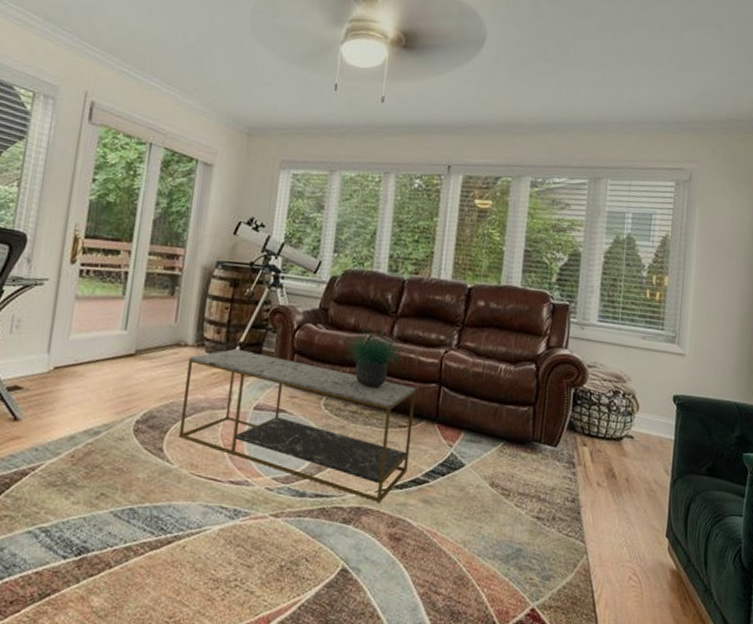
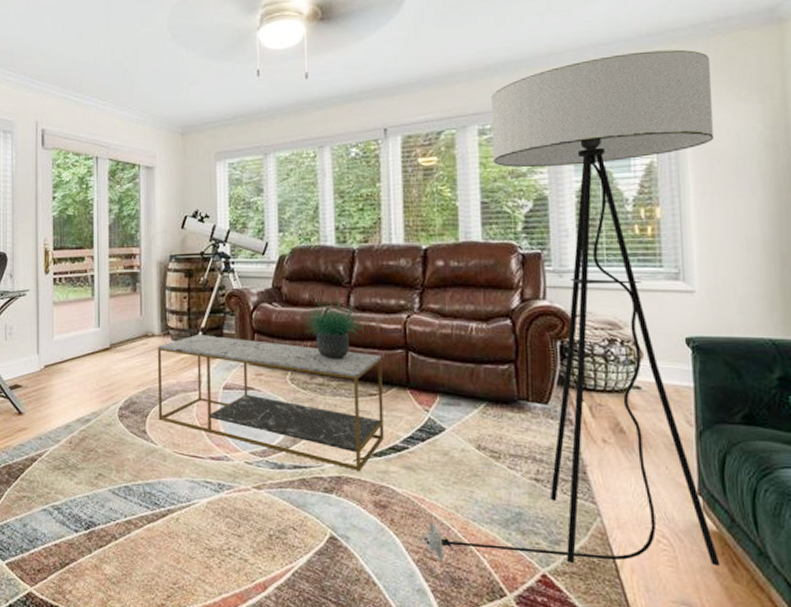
floor lamp: none [425,134,721,601] -> present [417,49,720,566]

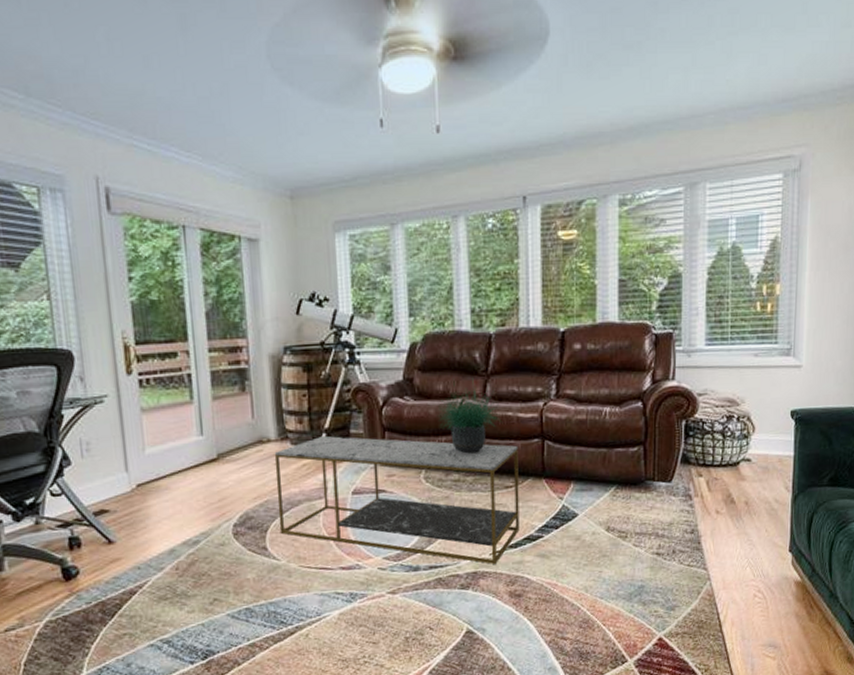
floor lamp: present [417,49,720,566] -> none [549,118,834,640]

